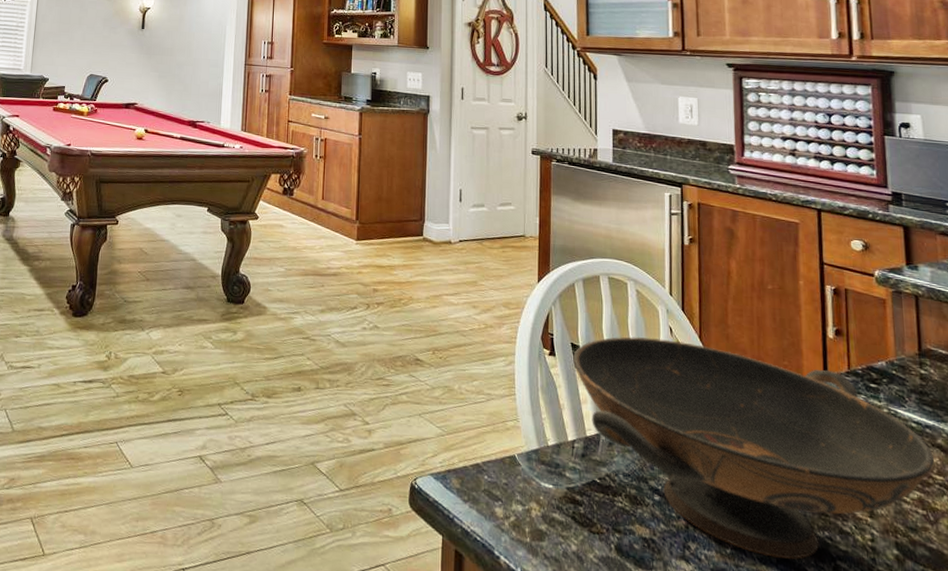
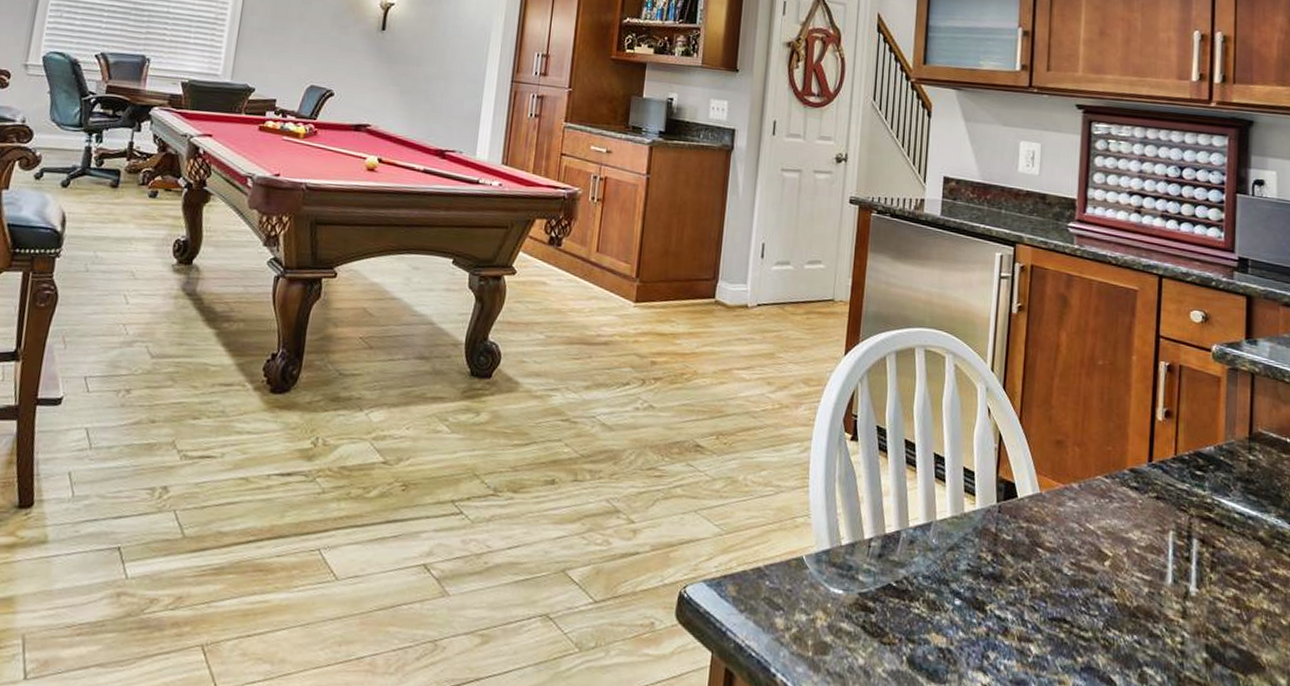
decorative bowl: present [573,336,935,559] -> none [877,418,1254,667]

